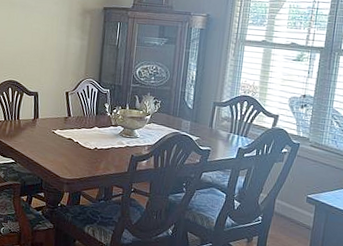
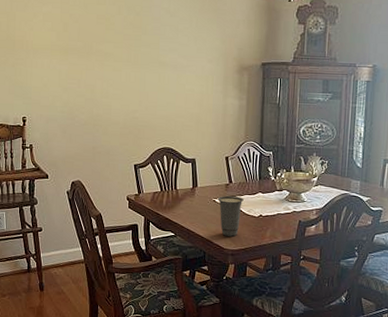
cup: none [56,128,81,167] -> present [217,195,244,237]

